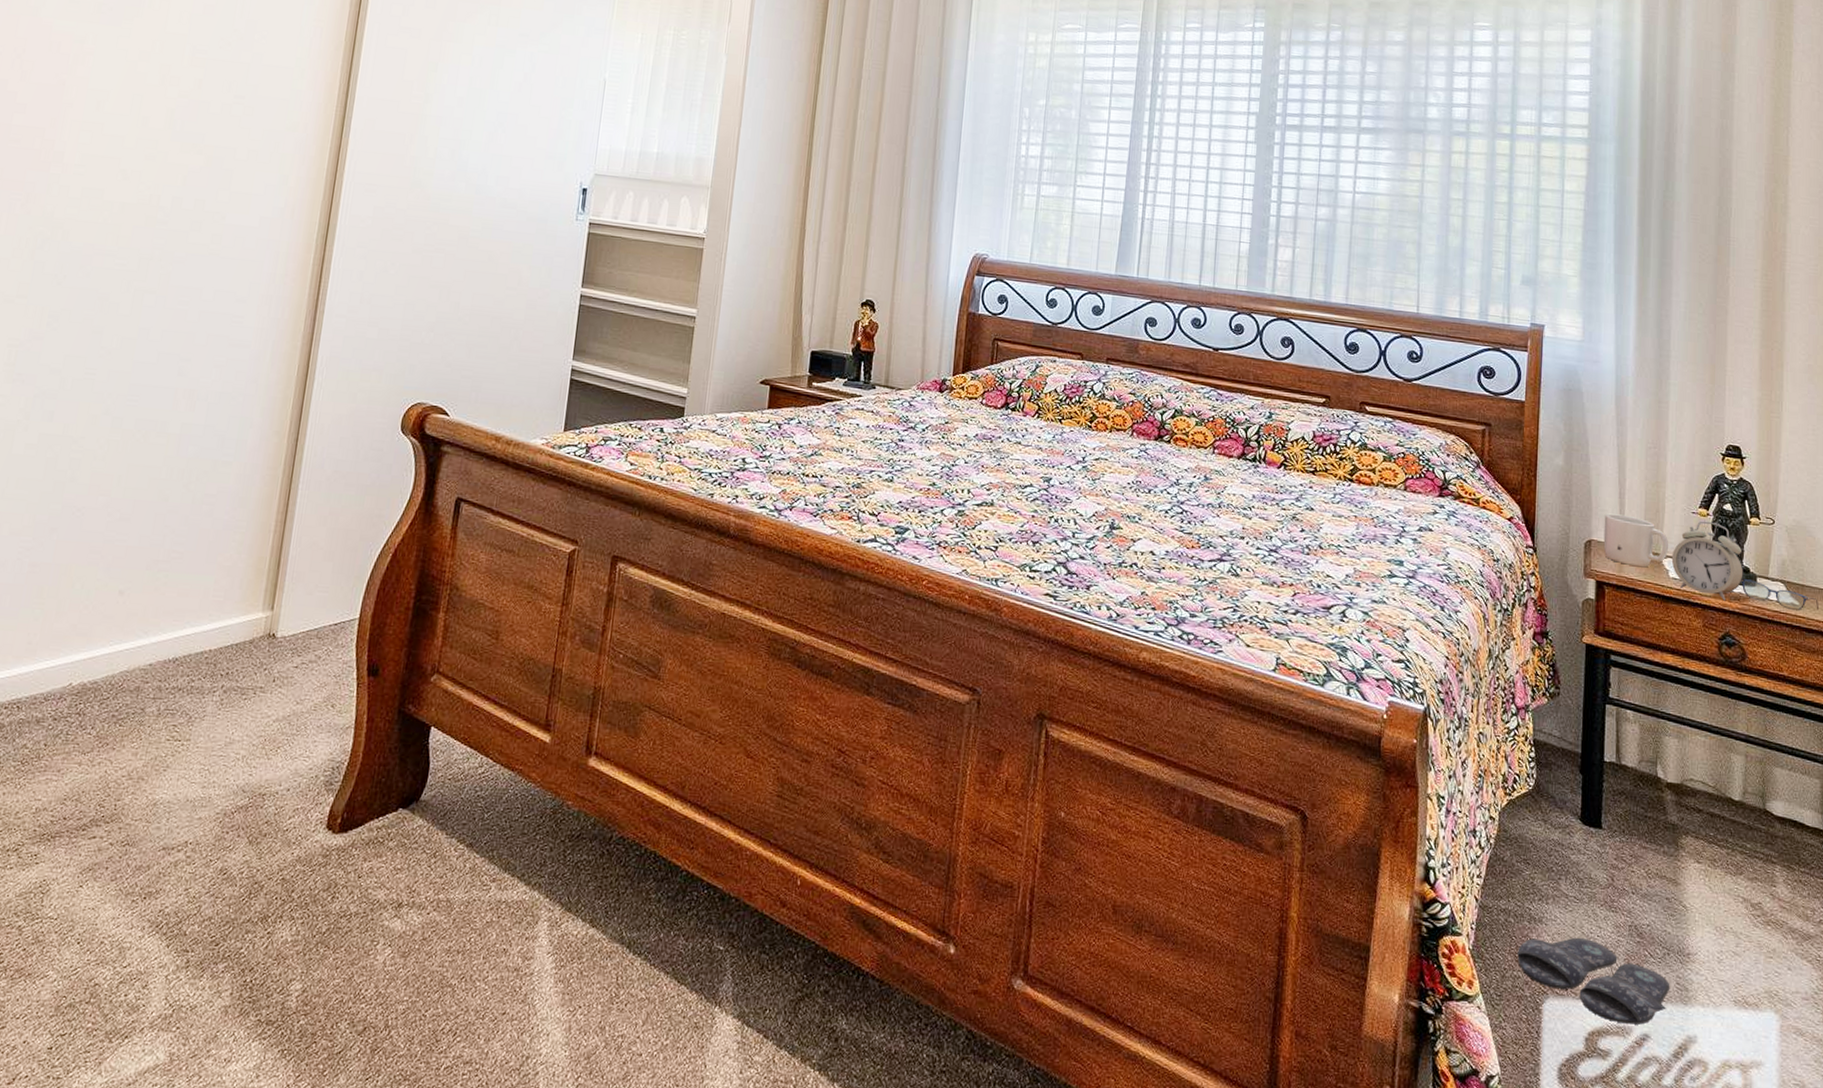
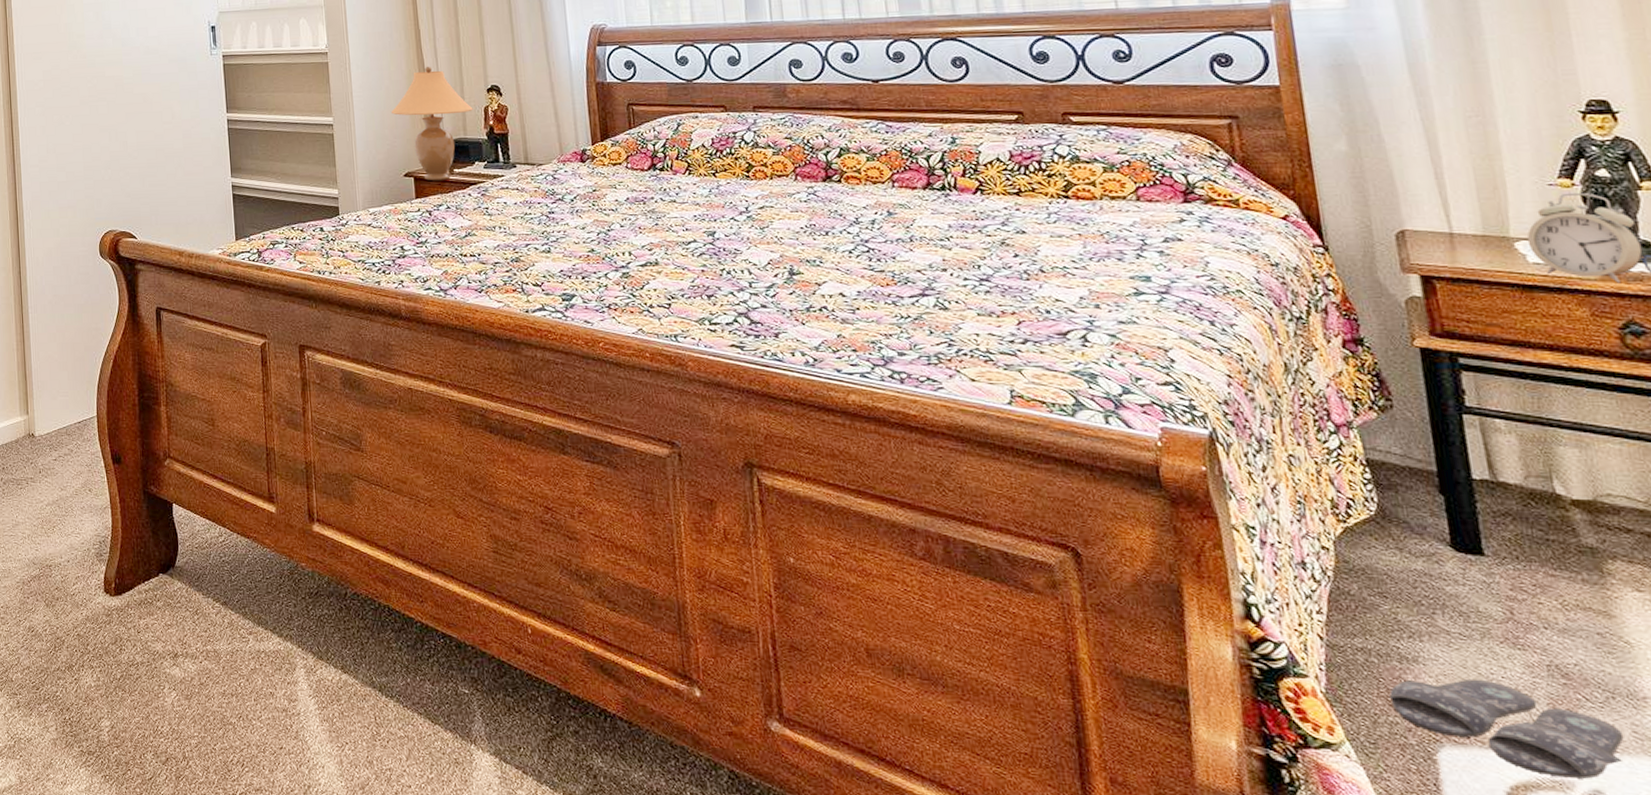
table lamp: none [760,269,844,394] -> present [392,66,473,182]
mug: present [1603,513,1669,568] -> none [1417,197,1522,255]

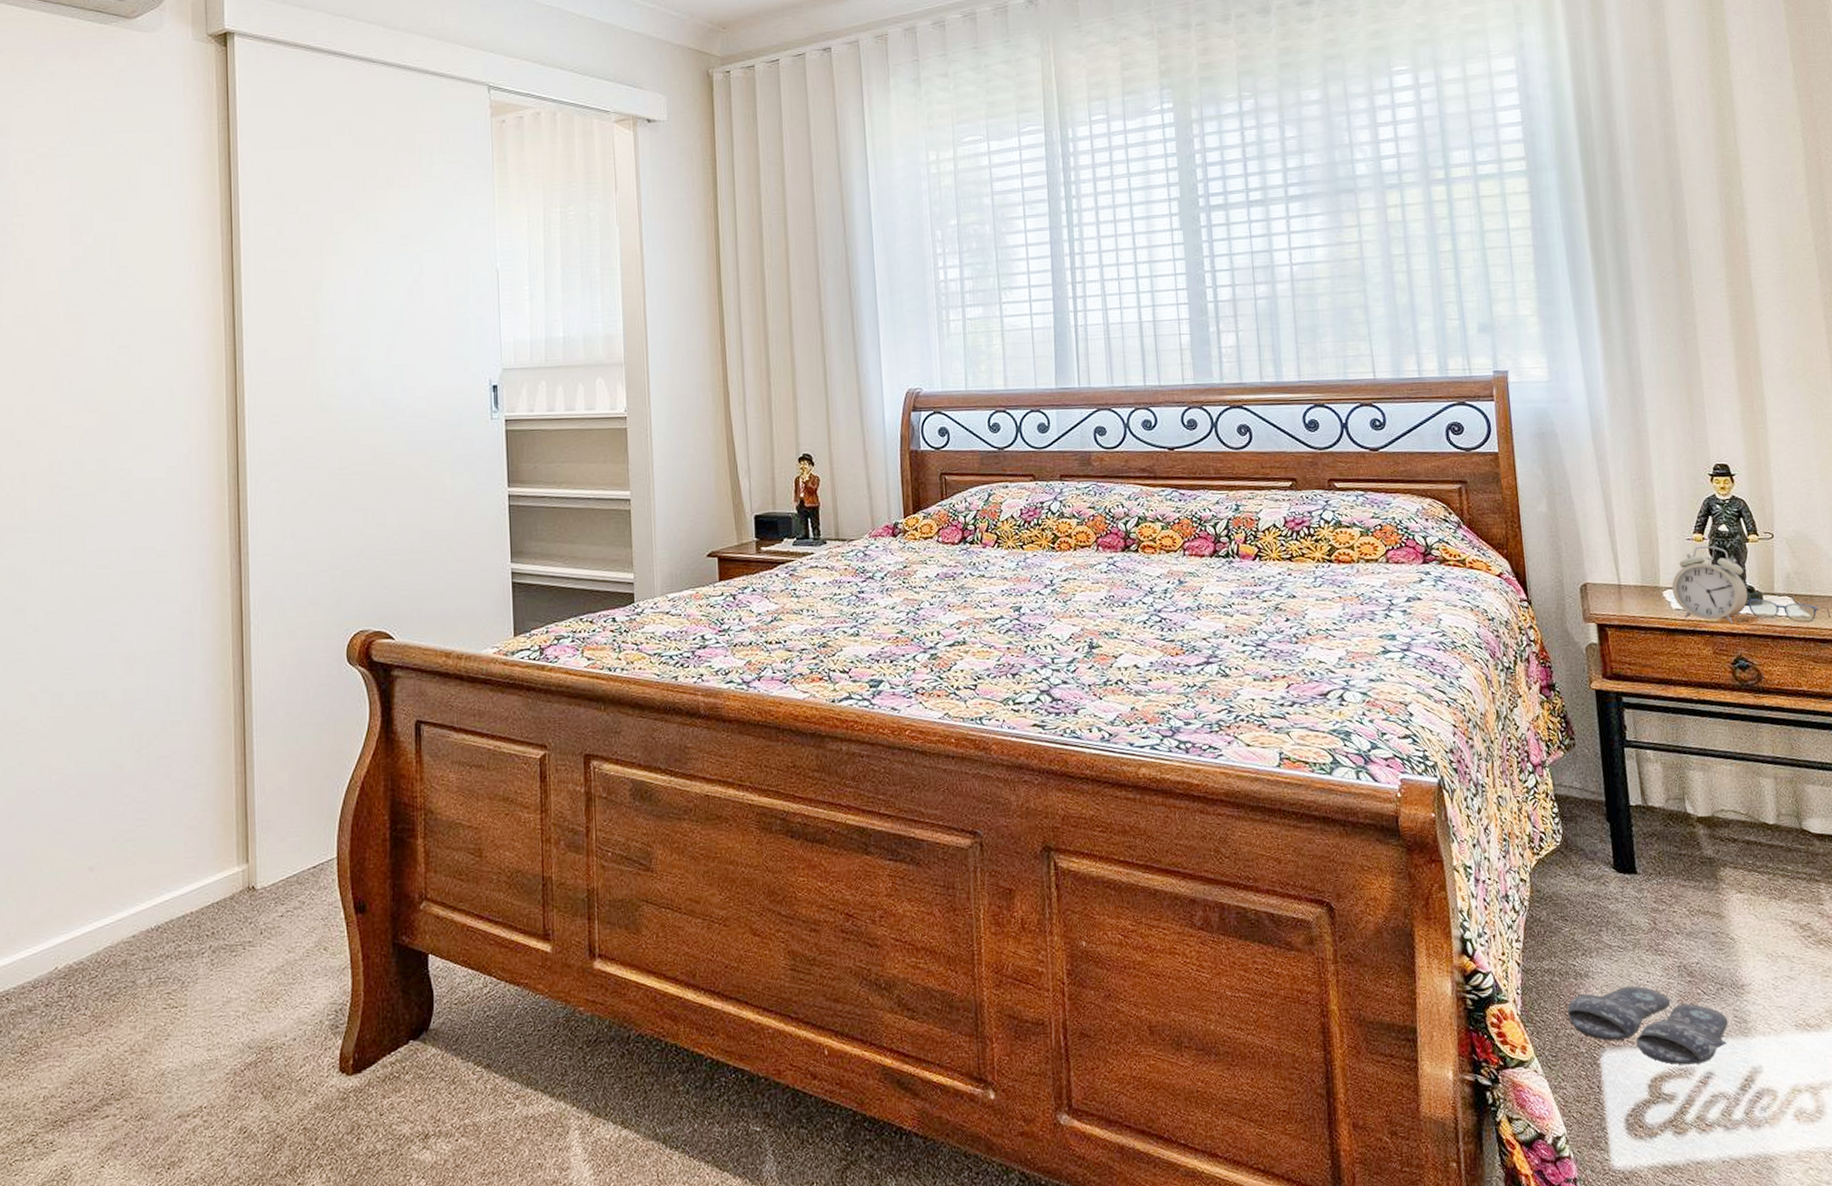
table lamp: present [392,66,473,182] -> none [696,432,783,562]

